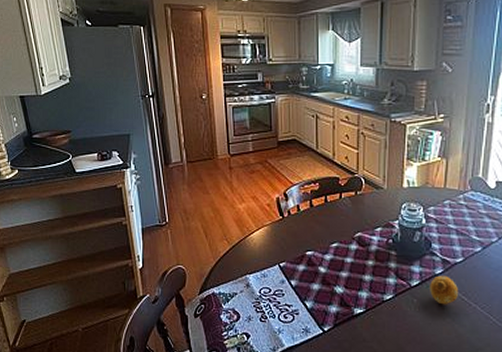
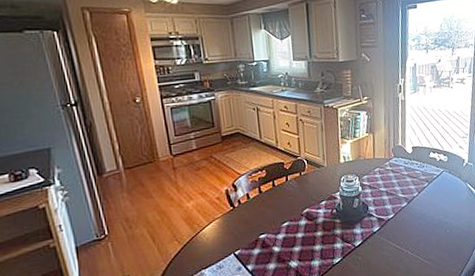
fruit: present [430,275,458,305] -> none [370,231,393,257]

